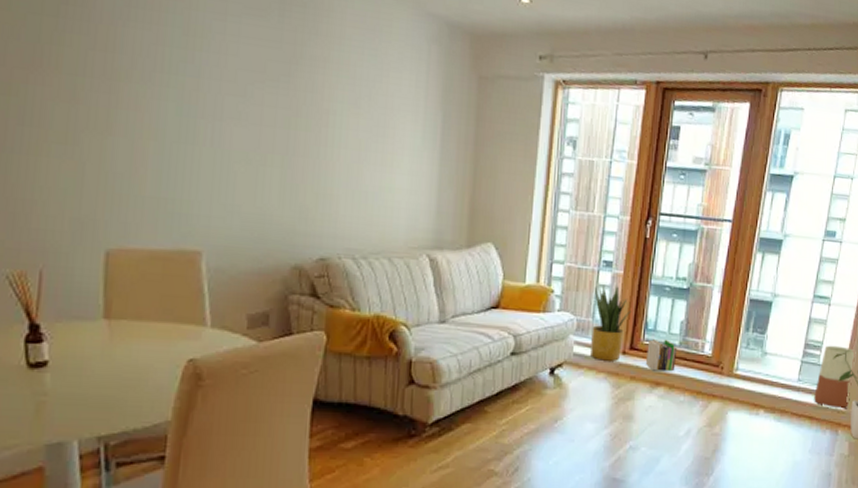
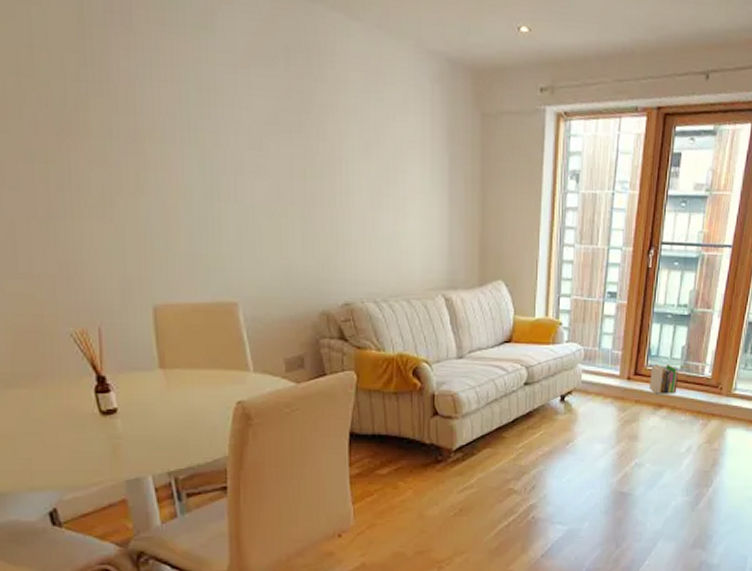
planter: present [591,284,632,361] -> none [598,314,635,387]

